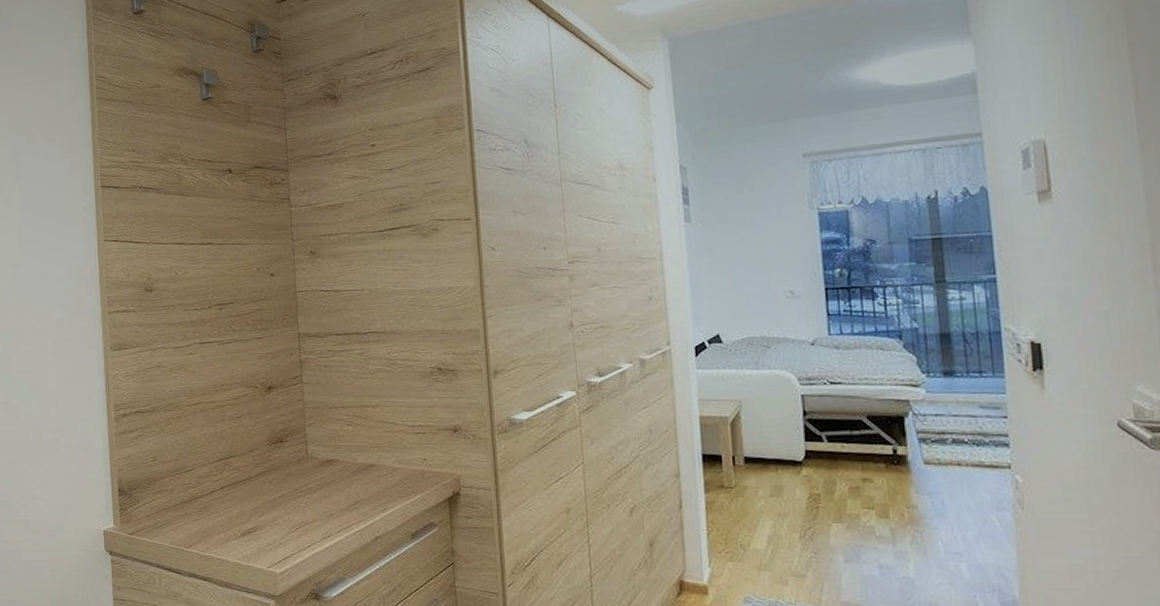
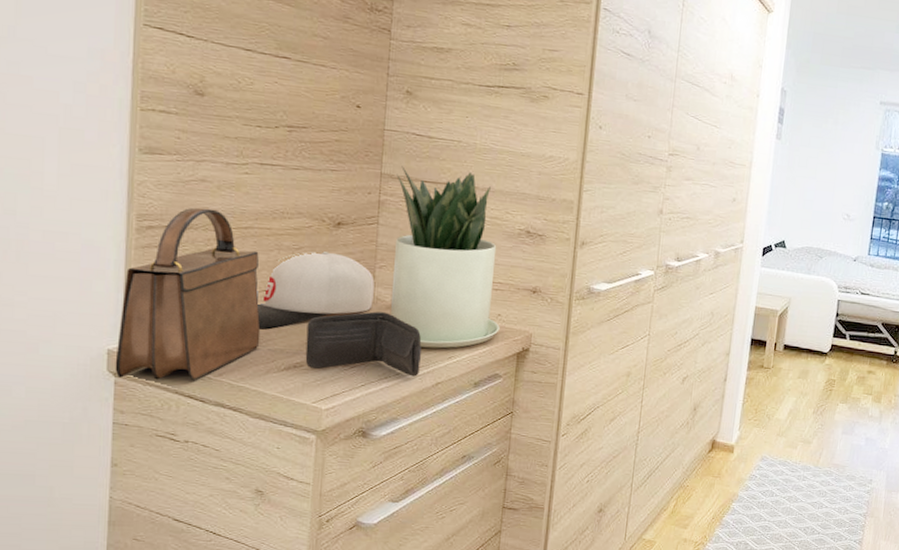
handbag: none [110,391,218,556] -> present [115,207,261,381]
baseball cap: none [210,417,308,499] -> present [256,252,375,330]
wallet: none [254,469,358,534] -> present [305,311,422,377]
planter: none [312,318,428,501] -> present [389,166,500,348]

